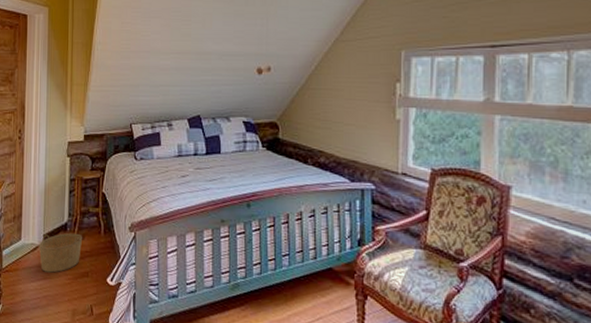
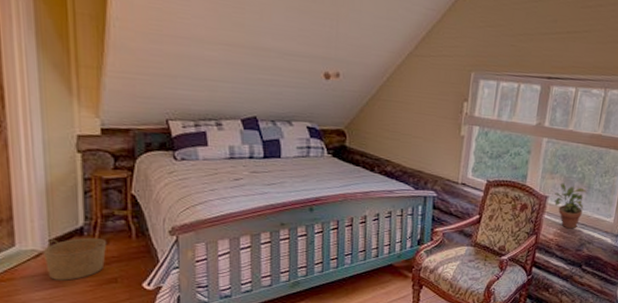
potted plant: none [520,169,564,229] -> present [554,183,587,229]

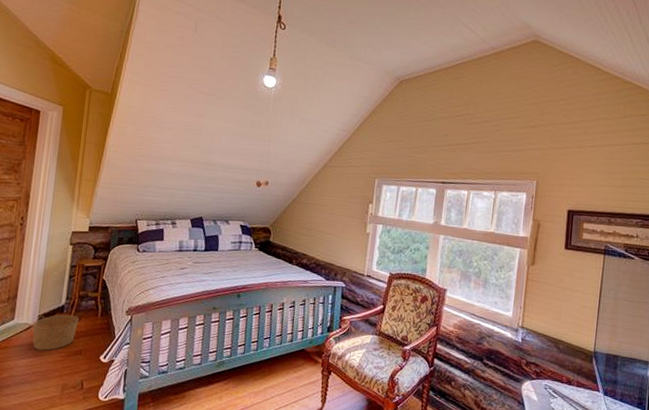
potted plant: present [554,183,587,229] -> none [453,276,484,322]

